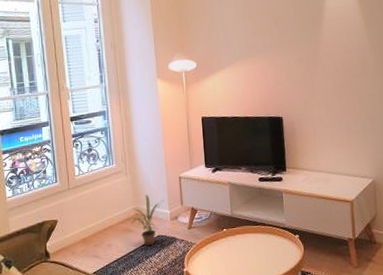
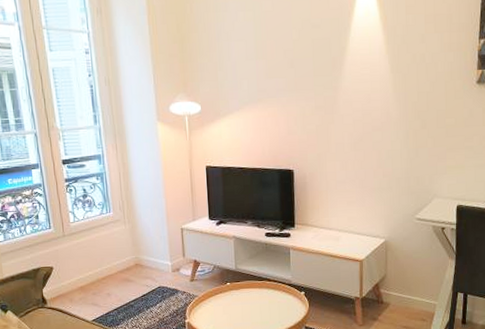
potted plant: present [130,194,164,246] -> none [130,245,165,297]

